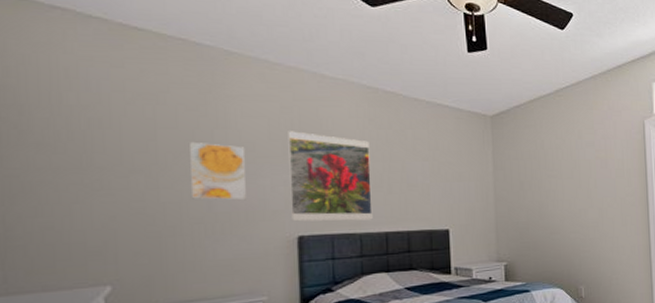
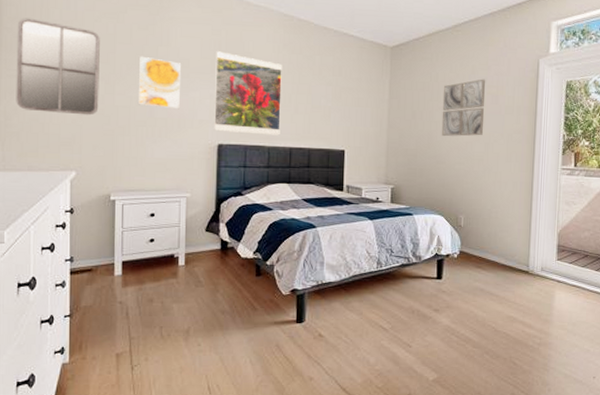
home mirror: none [16,104,138,217] -> present [16,18,100,116]
wall art: none [550,143,595,206] -> present [441,79,486,137]

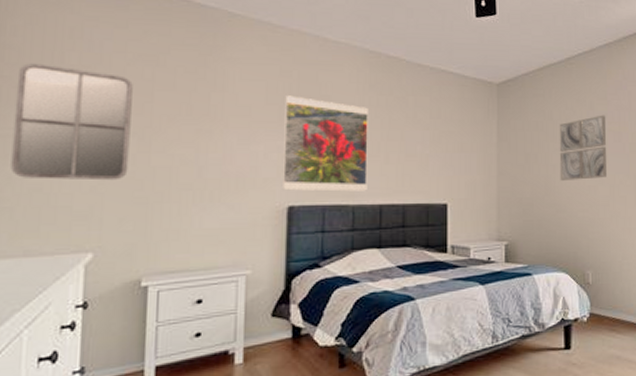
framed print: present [137,56,182,108] -> none [182,104,241,166]

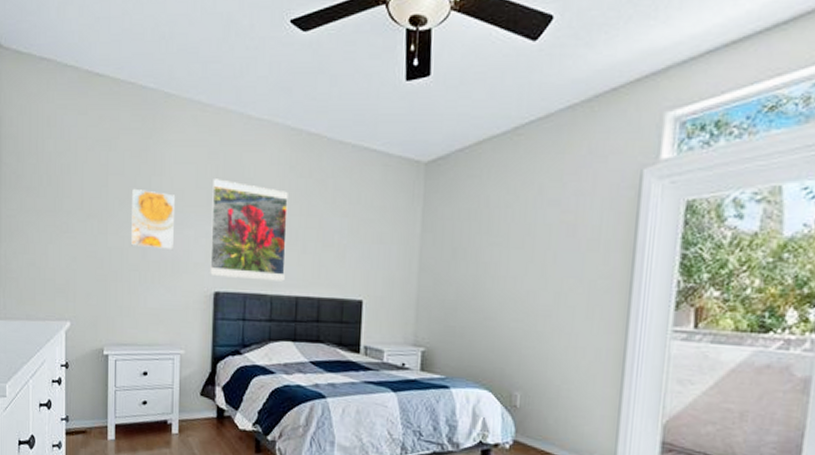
home mirror: present [10,63,133,181] -> none [15,151,93,259]
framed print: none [182,104,241,166] -> present [130,188,176,249]
wall art: present [559,115,607,182] -> none [491,201,559,284]

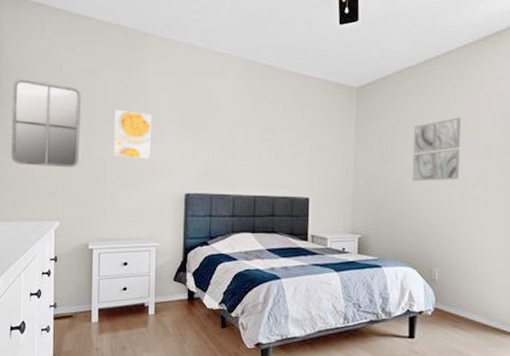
home mirror: none [15,151,93,259] -> present [11,79,81,168]
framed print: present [209,179,288,282] -> none [180,101,247,184]
wall art: none [491,201,559,284] -> present [412,117,462,182]

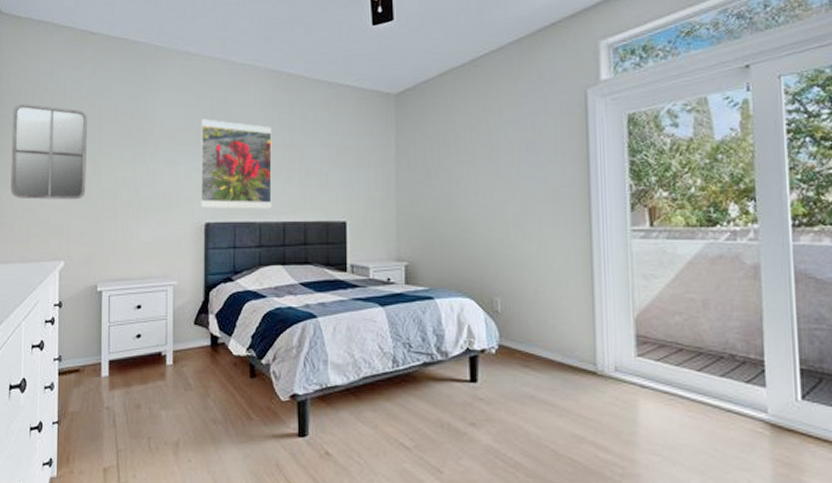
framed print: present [113,109,152,159] -> none [123,132,166,186]
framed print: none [180,101,247,184] -> present [199,119,272,209]
wall art: present [412,117,462,182] -> none [462,121,518,198]

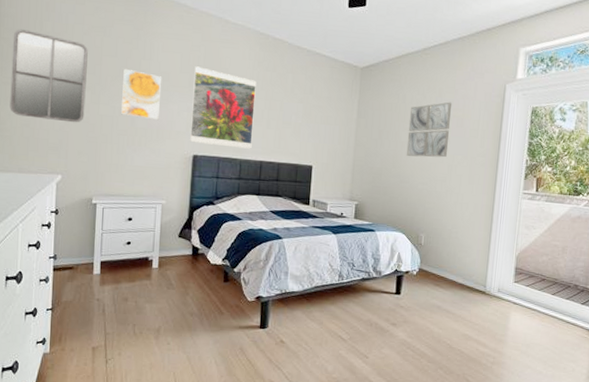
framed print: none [123,132,166,186] -> present [120,68,162,120]
wall art: none [462,121,518,198] -> present [406,102,452,158]

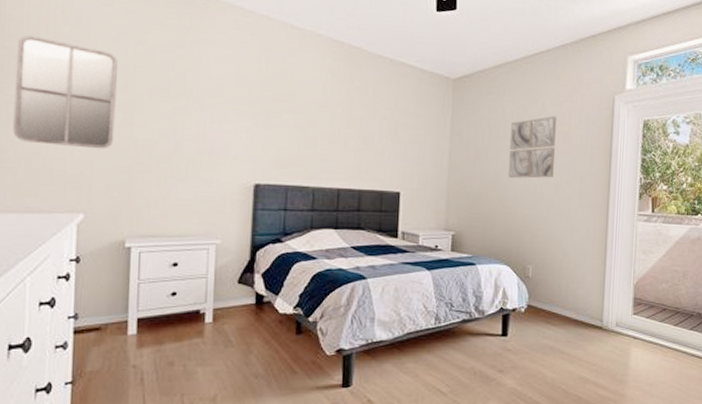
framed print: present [120,68,162,120] -> none [160,82,214,143]
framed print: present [189,66,257,149] -> none [249,79,331,175]

